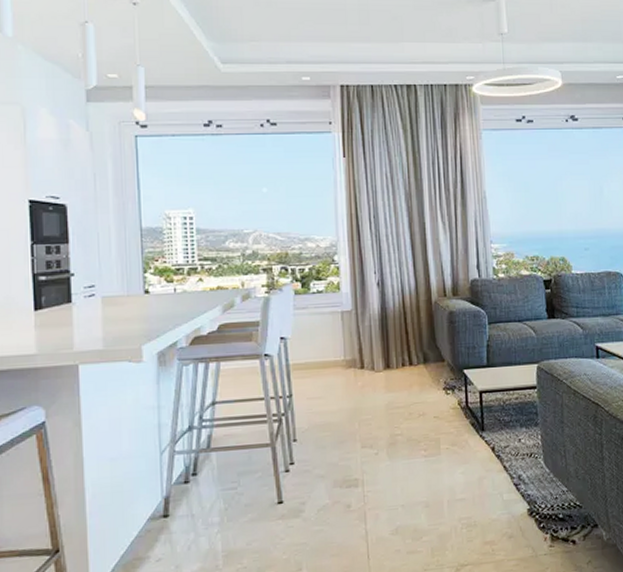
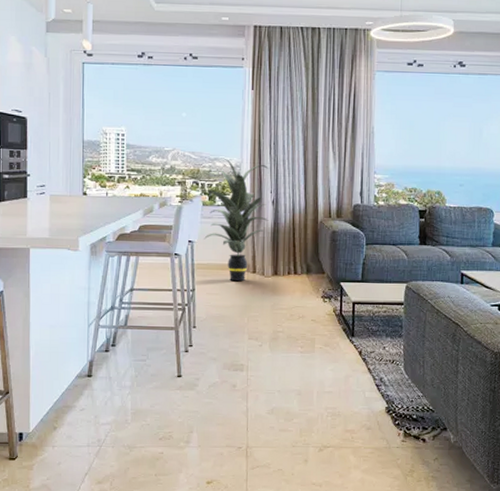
indoor plant: none [288,237,375,381] -> present [198,158,269,282]

